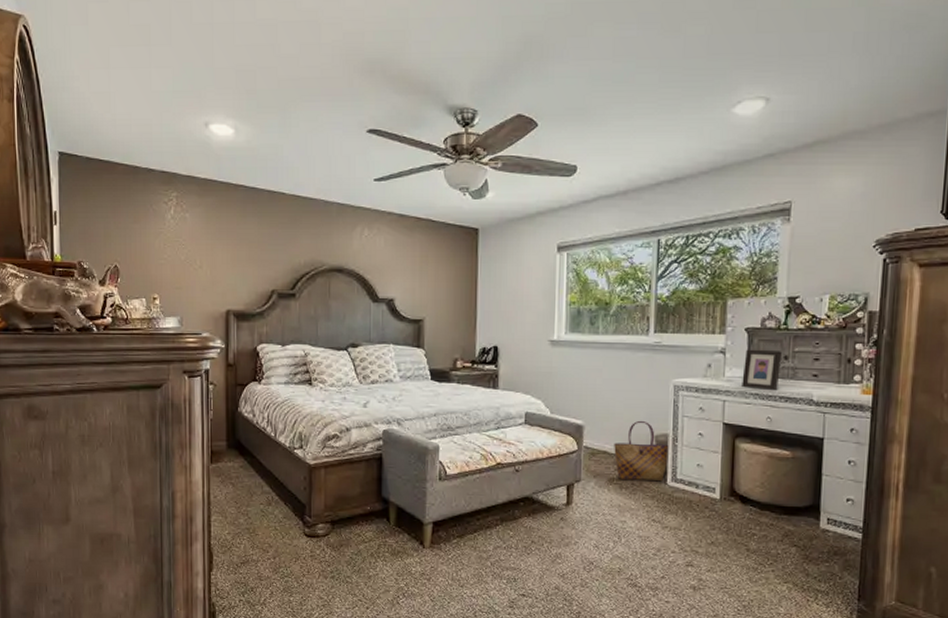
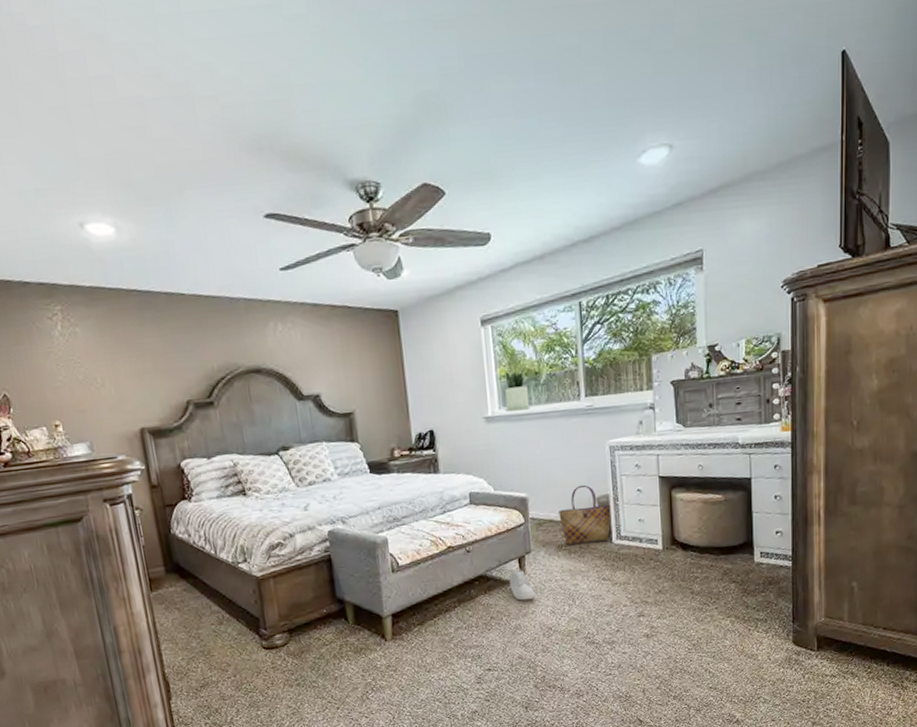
shoe: none [555,495,581,530] -> present [509,567,536,601]
planter: none [570,298,598,338] -> present [504,369,531,412]
picture frame: present [742,349,783,391] -> none [672,399,708,440]

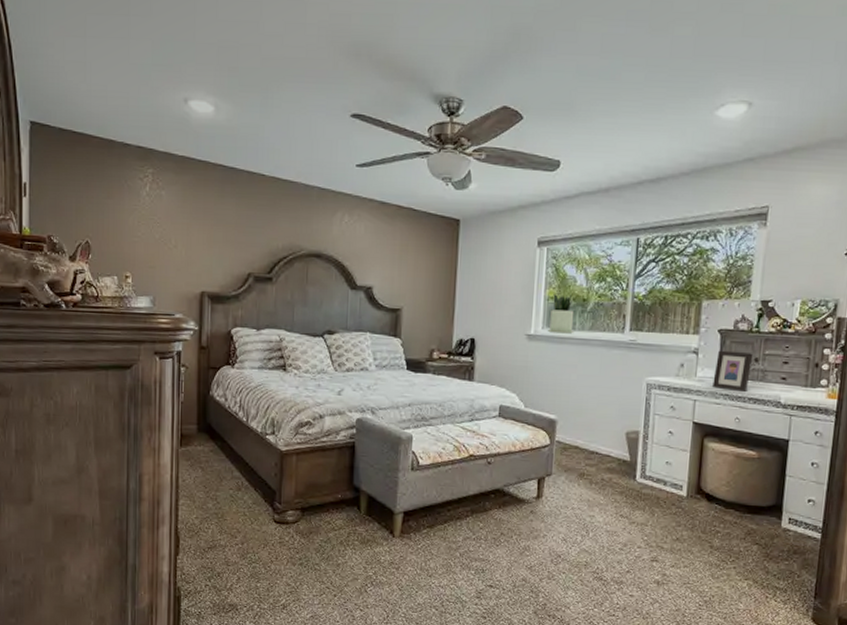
shoe: present [509,567,536,601] -> none [525,488,550,523]
tote bag: present [559,484,611,545] -> none [585,417,639,478]
picture frame: none [672,399,708,440] -> present [712,350,754,393]

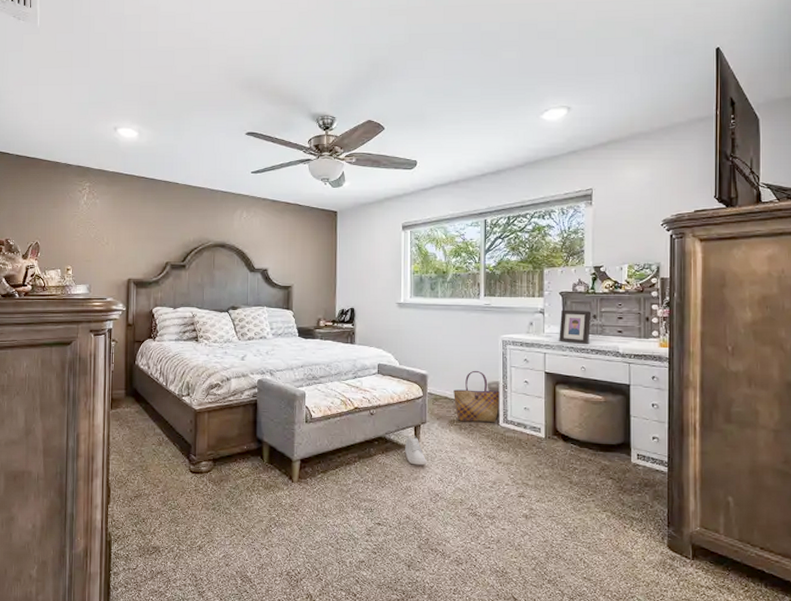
shoe: none [525,488,550,523] -> present [405,435,427,465]
planter: present [547,293,574,334] -> none [414,268,438,301]
tote bag: none [585,417,639,478] -> present [453,370,500,423]

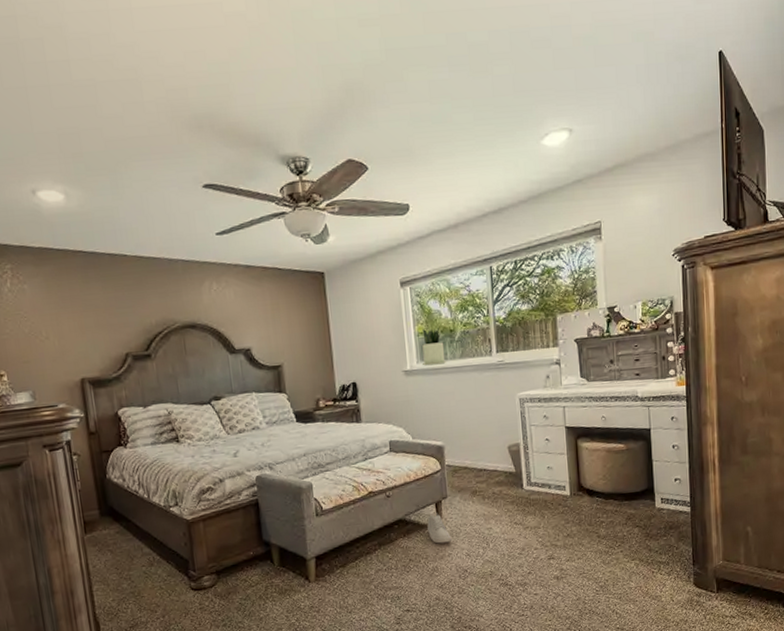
planter: none [414,268,438,301] -> present [421,327,447,366]
tote bag: present [453,370,500,423] -> none [473,434,522,491]
picture frame: present [559,309,592,345] -> none [577,356,609,393]

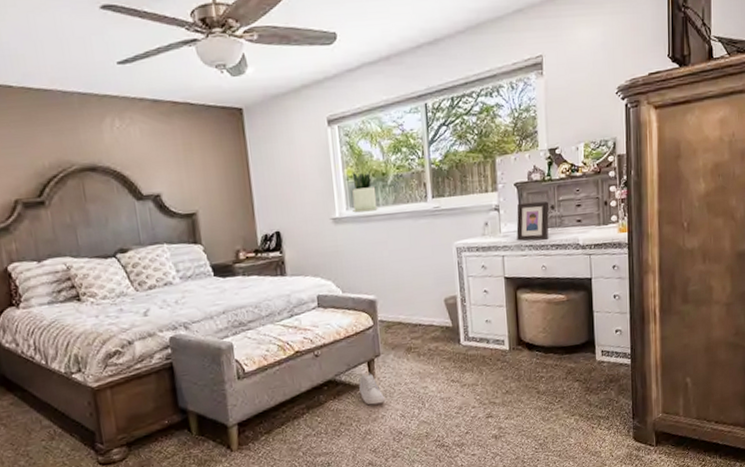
picture frame: none [577,356,609,393] -> present [516,201,550,241]

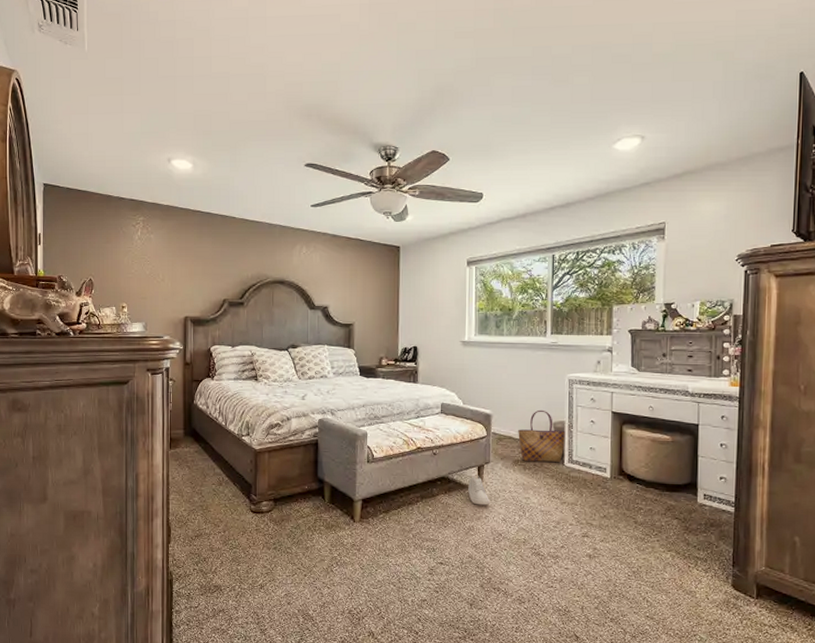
planter: present [351,170,379,213] -> none [479,305,503,339]
tote bag: none [407,286,459,347] -> present [518,409,565,463]
picture frame: present [516,201,550,241] -> none [627,348,661,384]

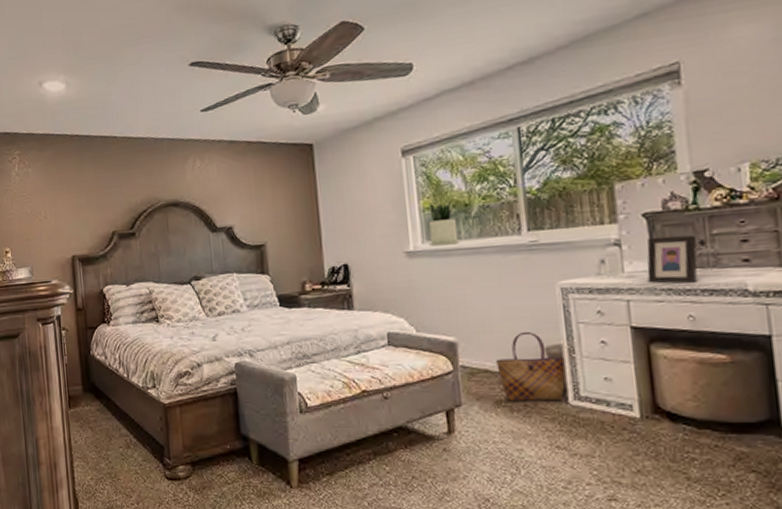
shoe: present [468,475,491,505] -> none [435,422,469,462]
planter: none [479,305,503,339] -> present [428,200,461,247]
picture frame: none [627,348,661,384] -> present [647,235,698,284]

